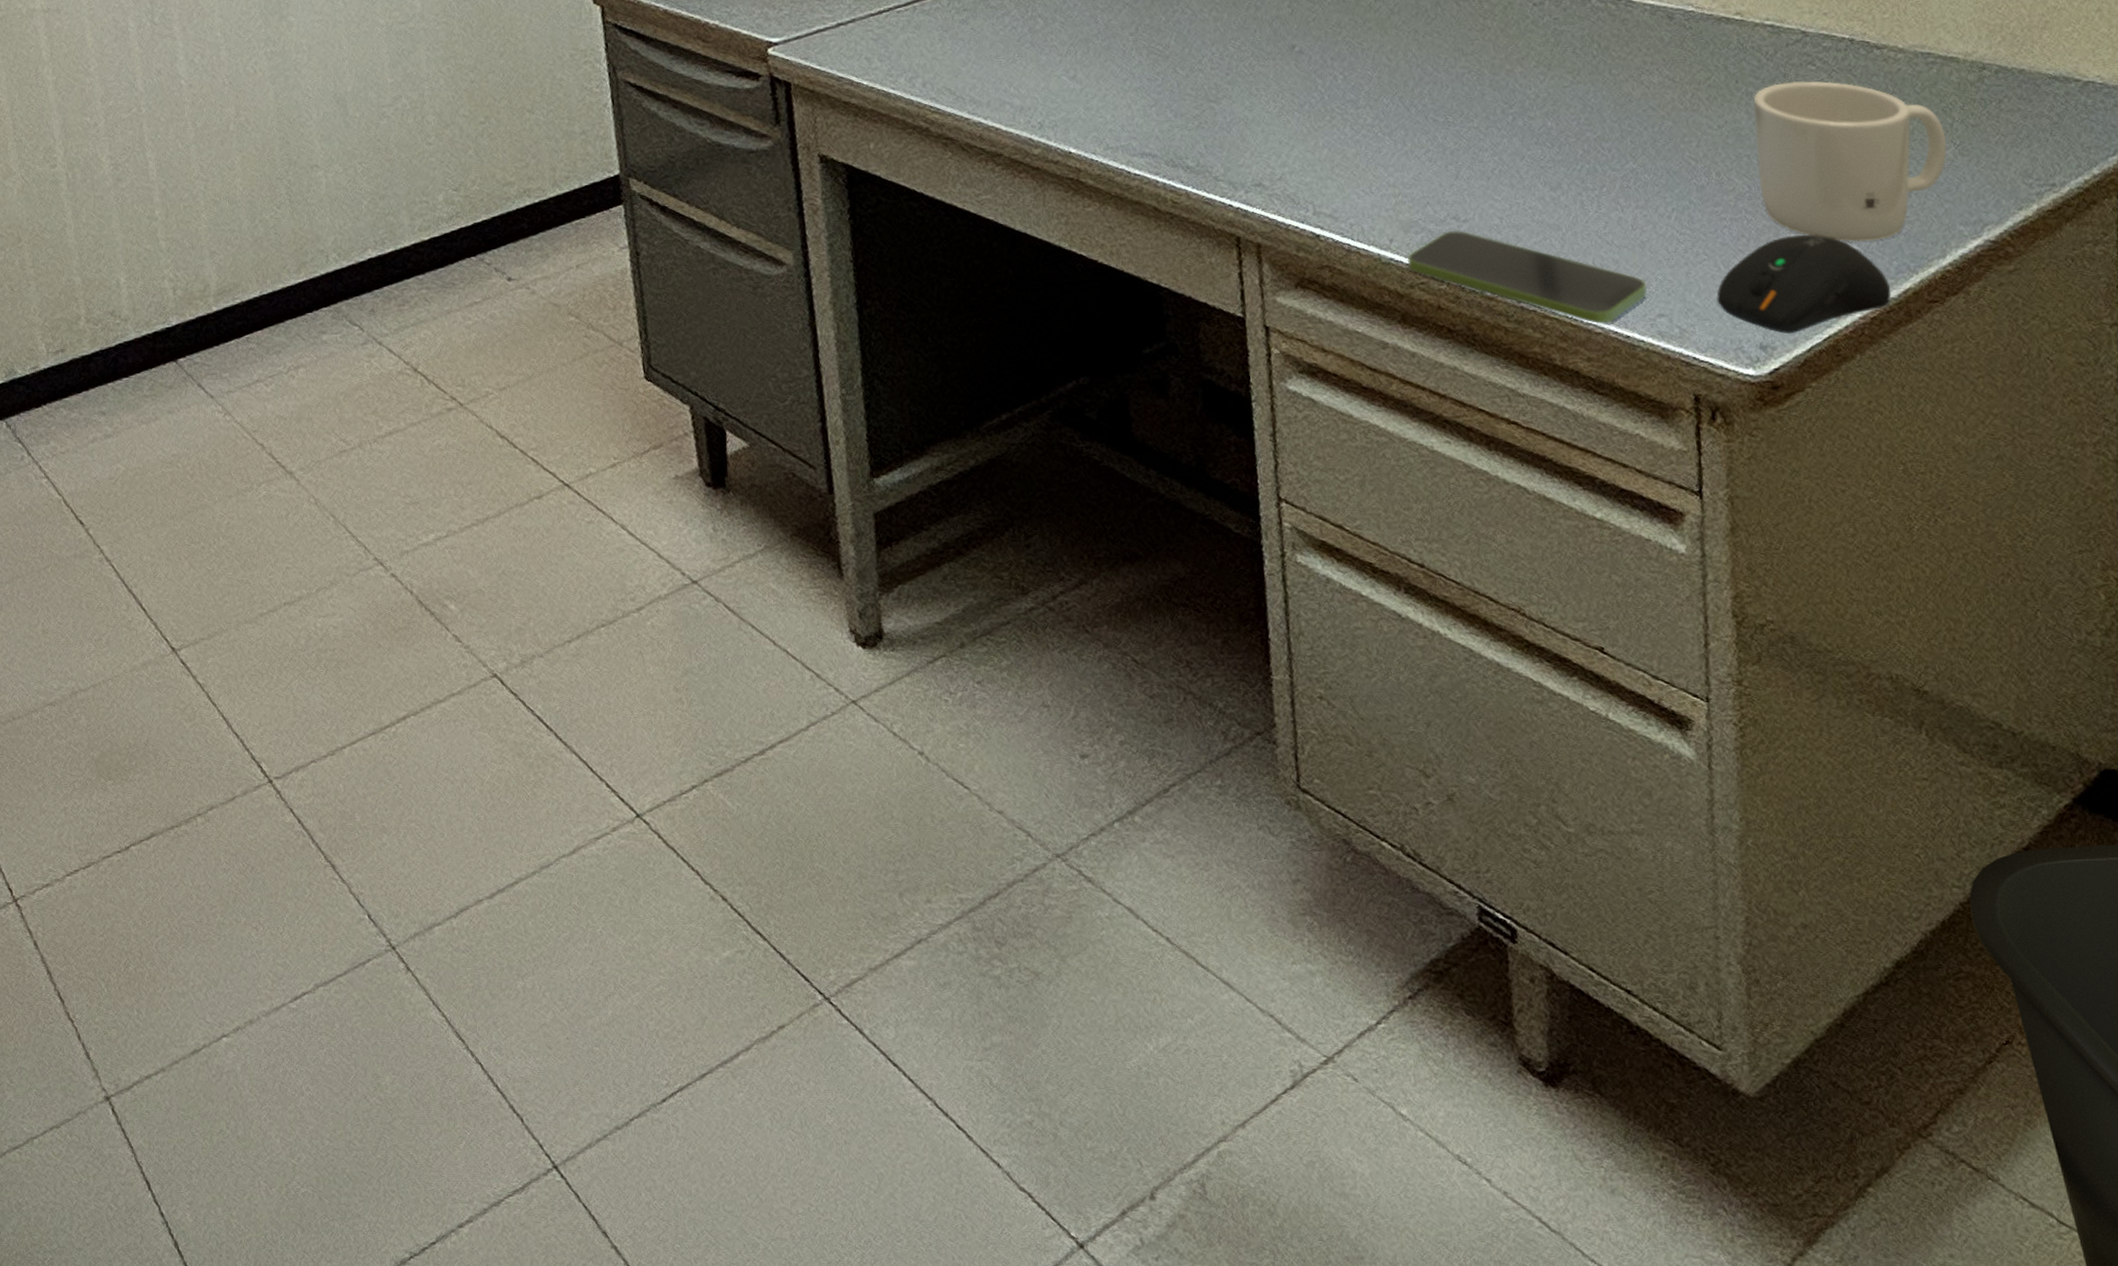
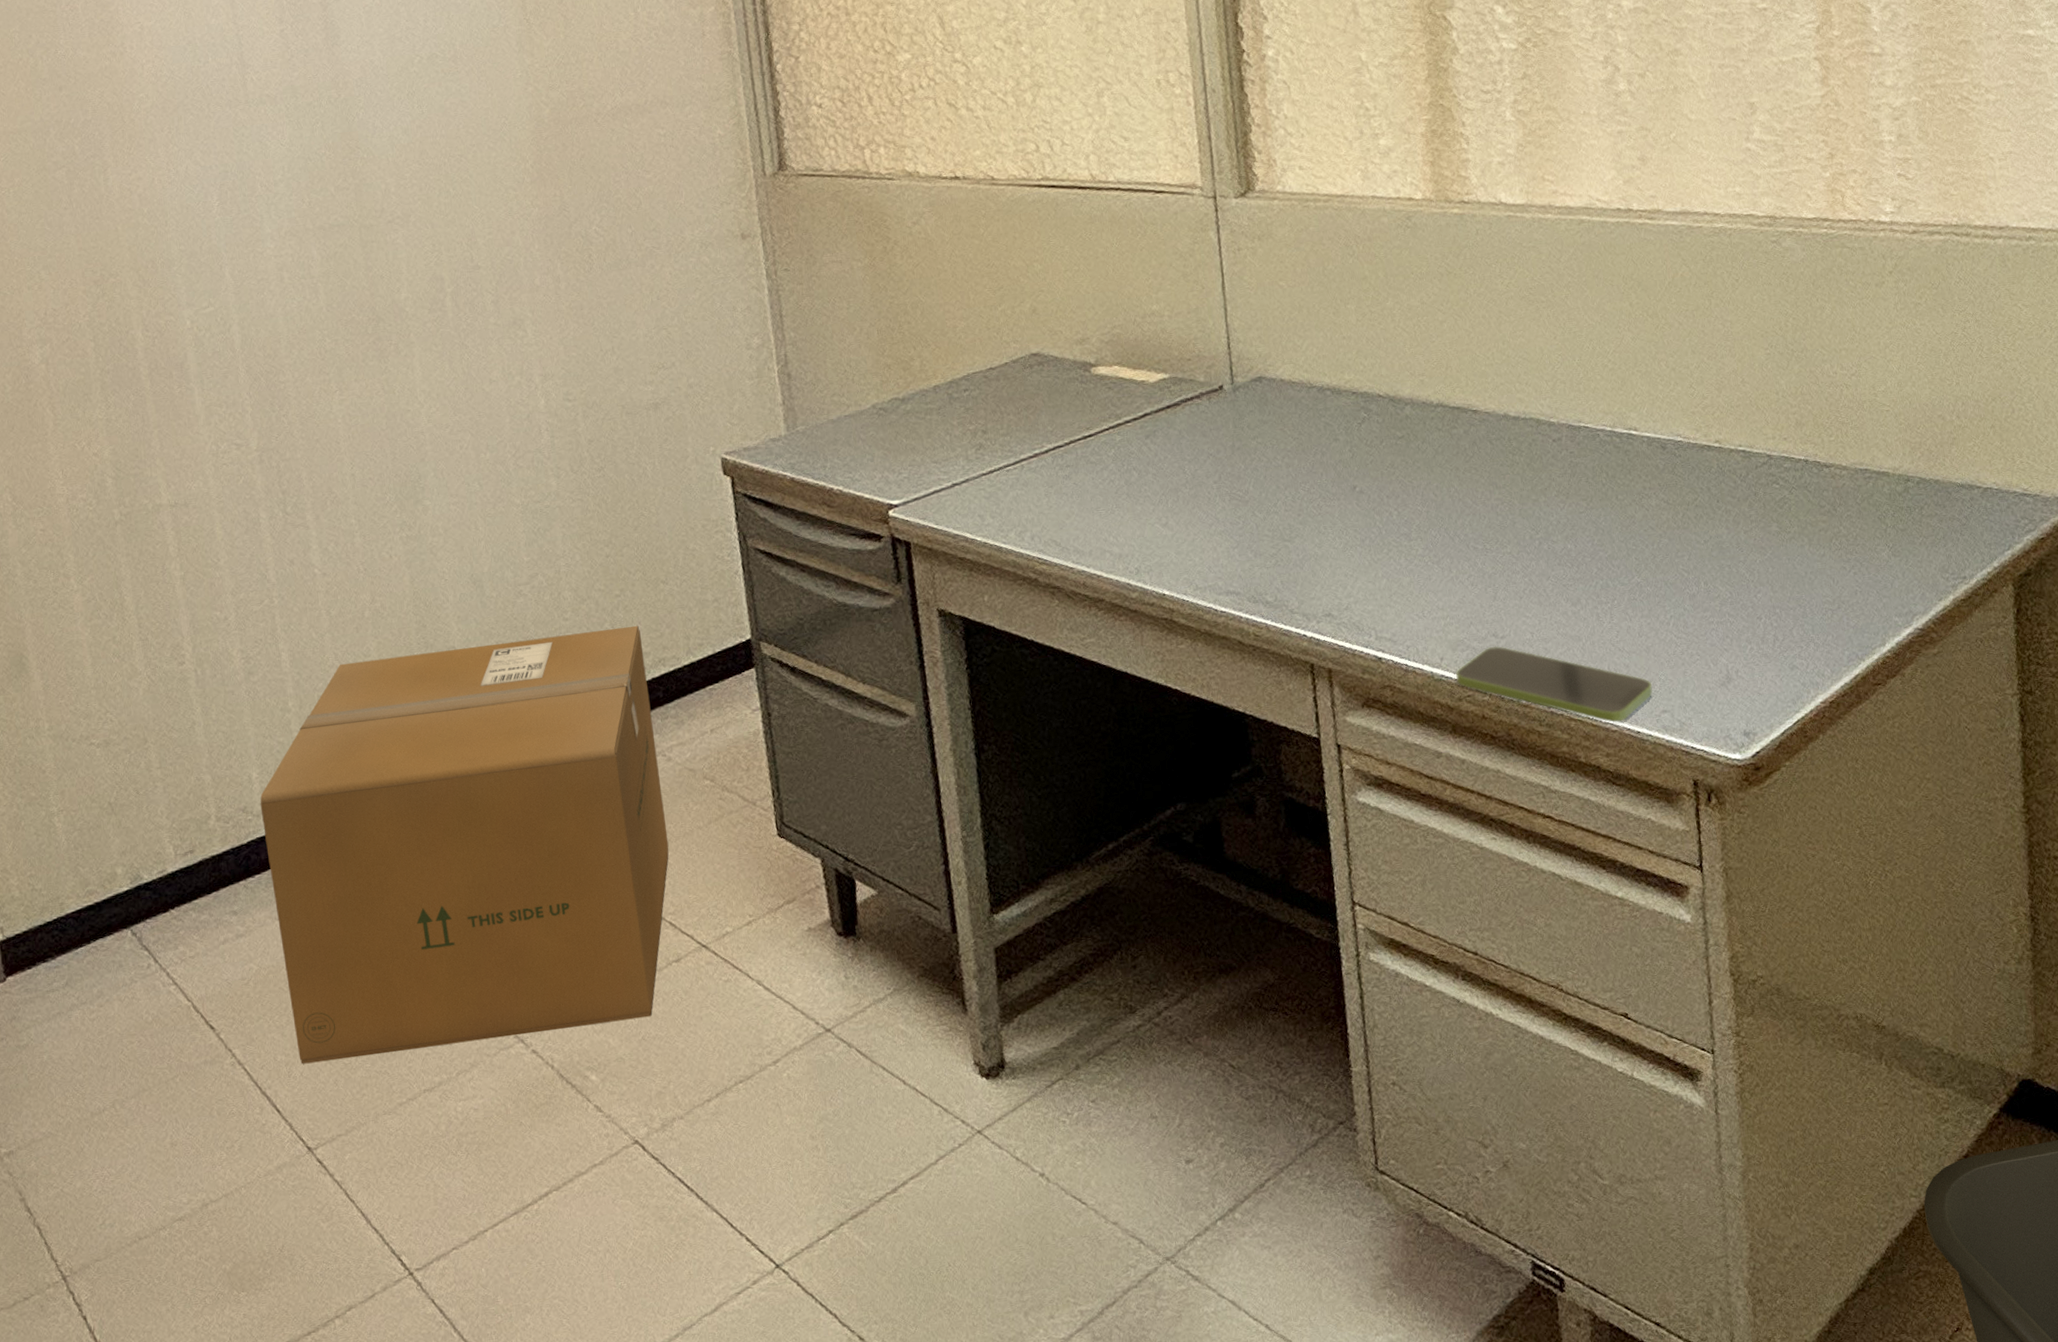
box: none [127,154,532,567] -> present [260,625,669,1065]
computer mouse: present [1716,235,1892,334] -> none [1708,632,1845,721]
mug: present [1753,81,1947,242] -> none [1731,497,1883,636]

